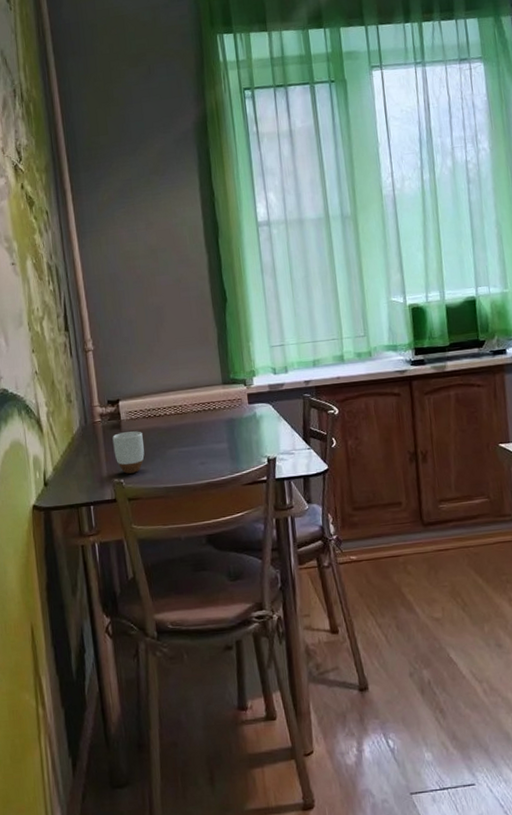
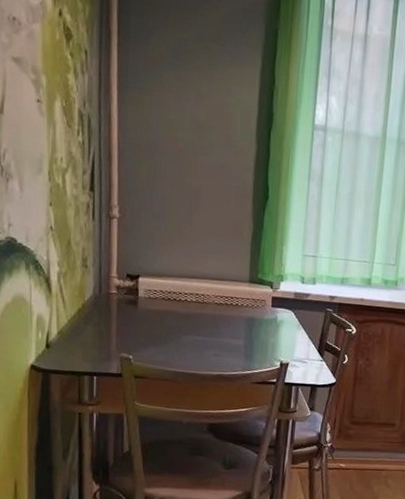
mug: present [112,431,145,474] -> none [126,309,159,352]

